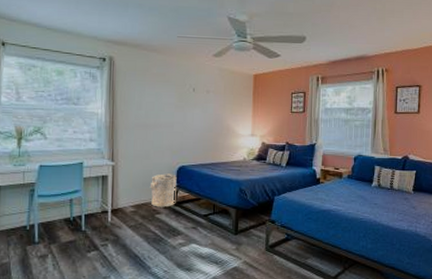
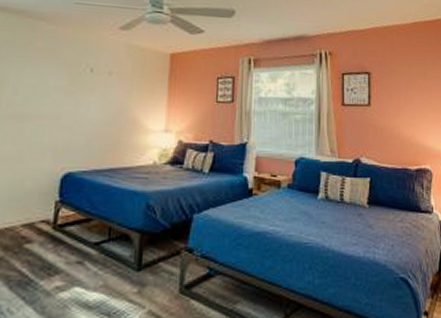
laundry hamper: present [149,173,177,207] -> none [19,183,60,233]

